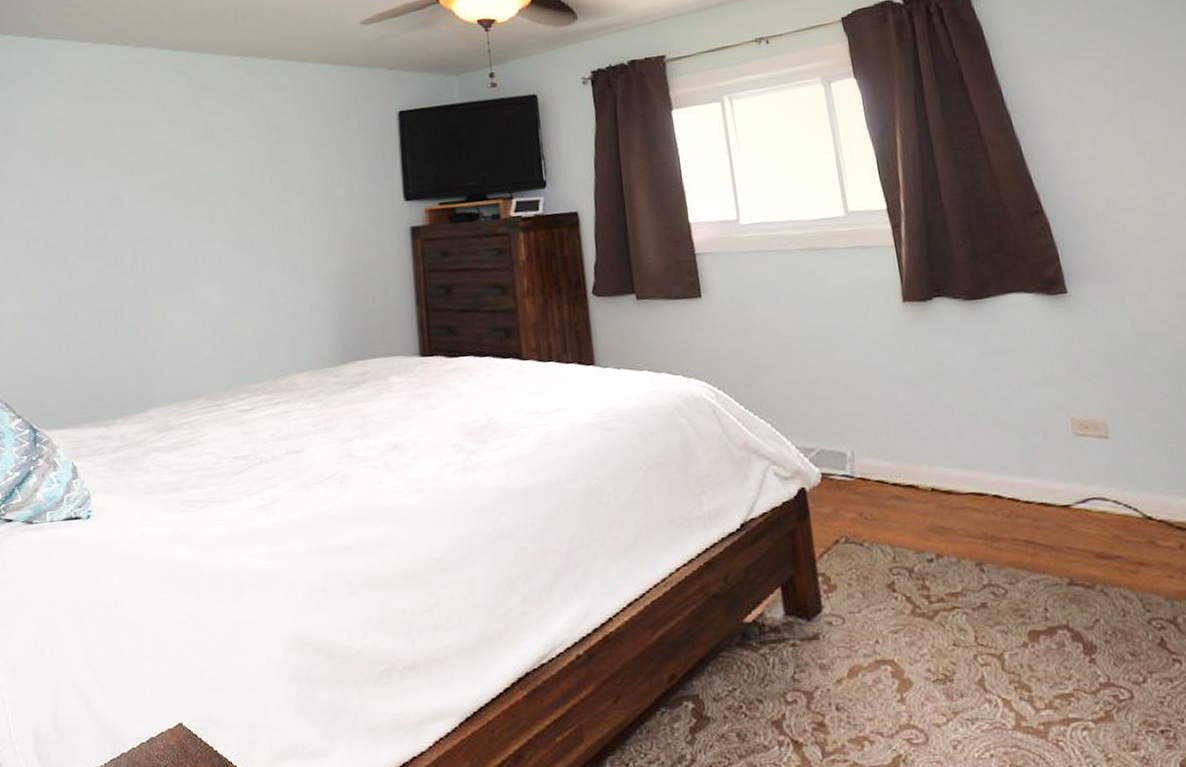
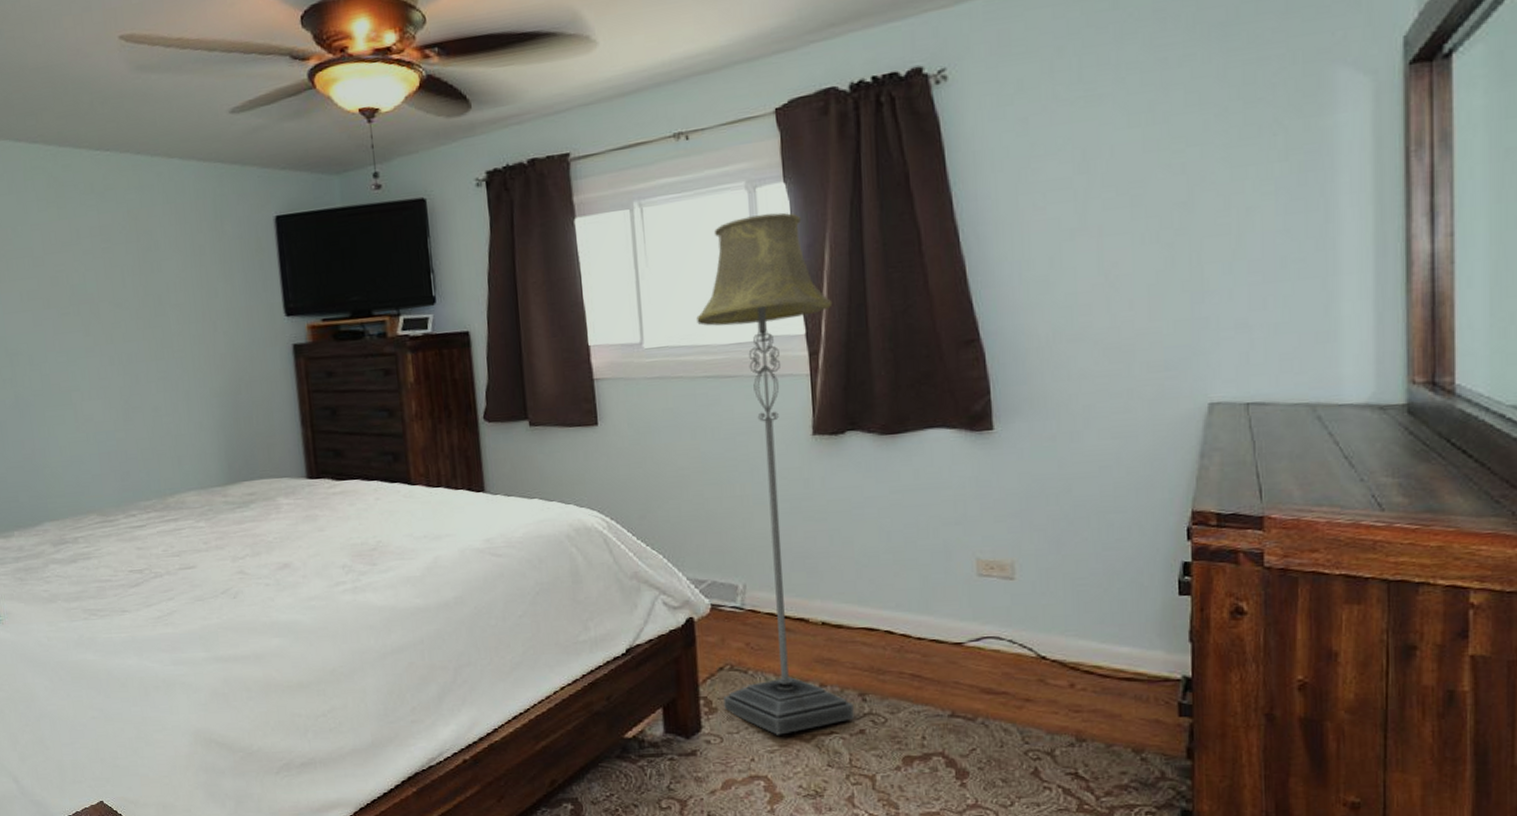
floor lamp: none [787,103,974,613] -> present [696,212,854,735]

